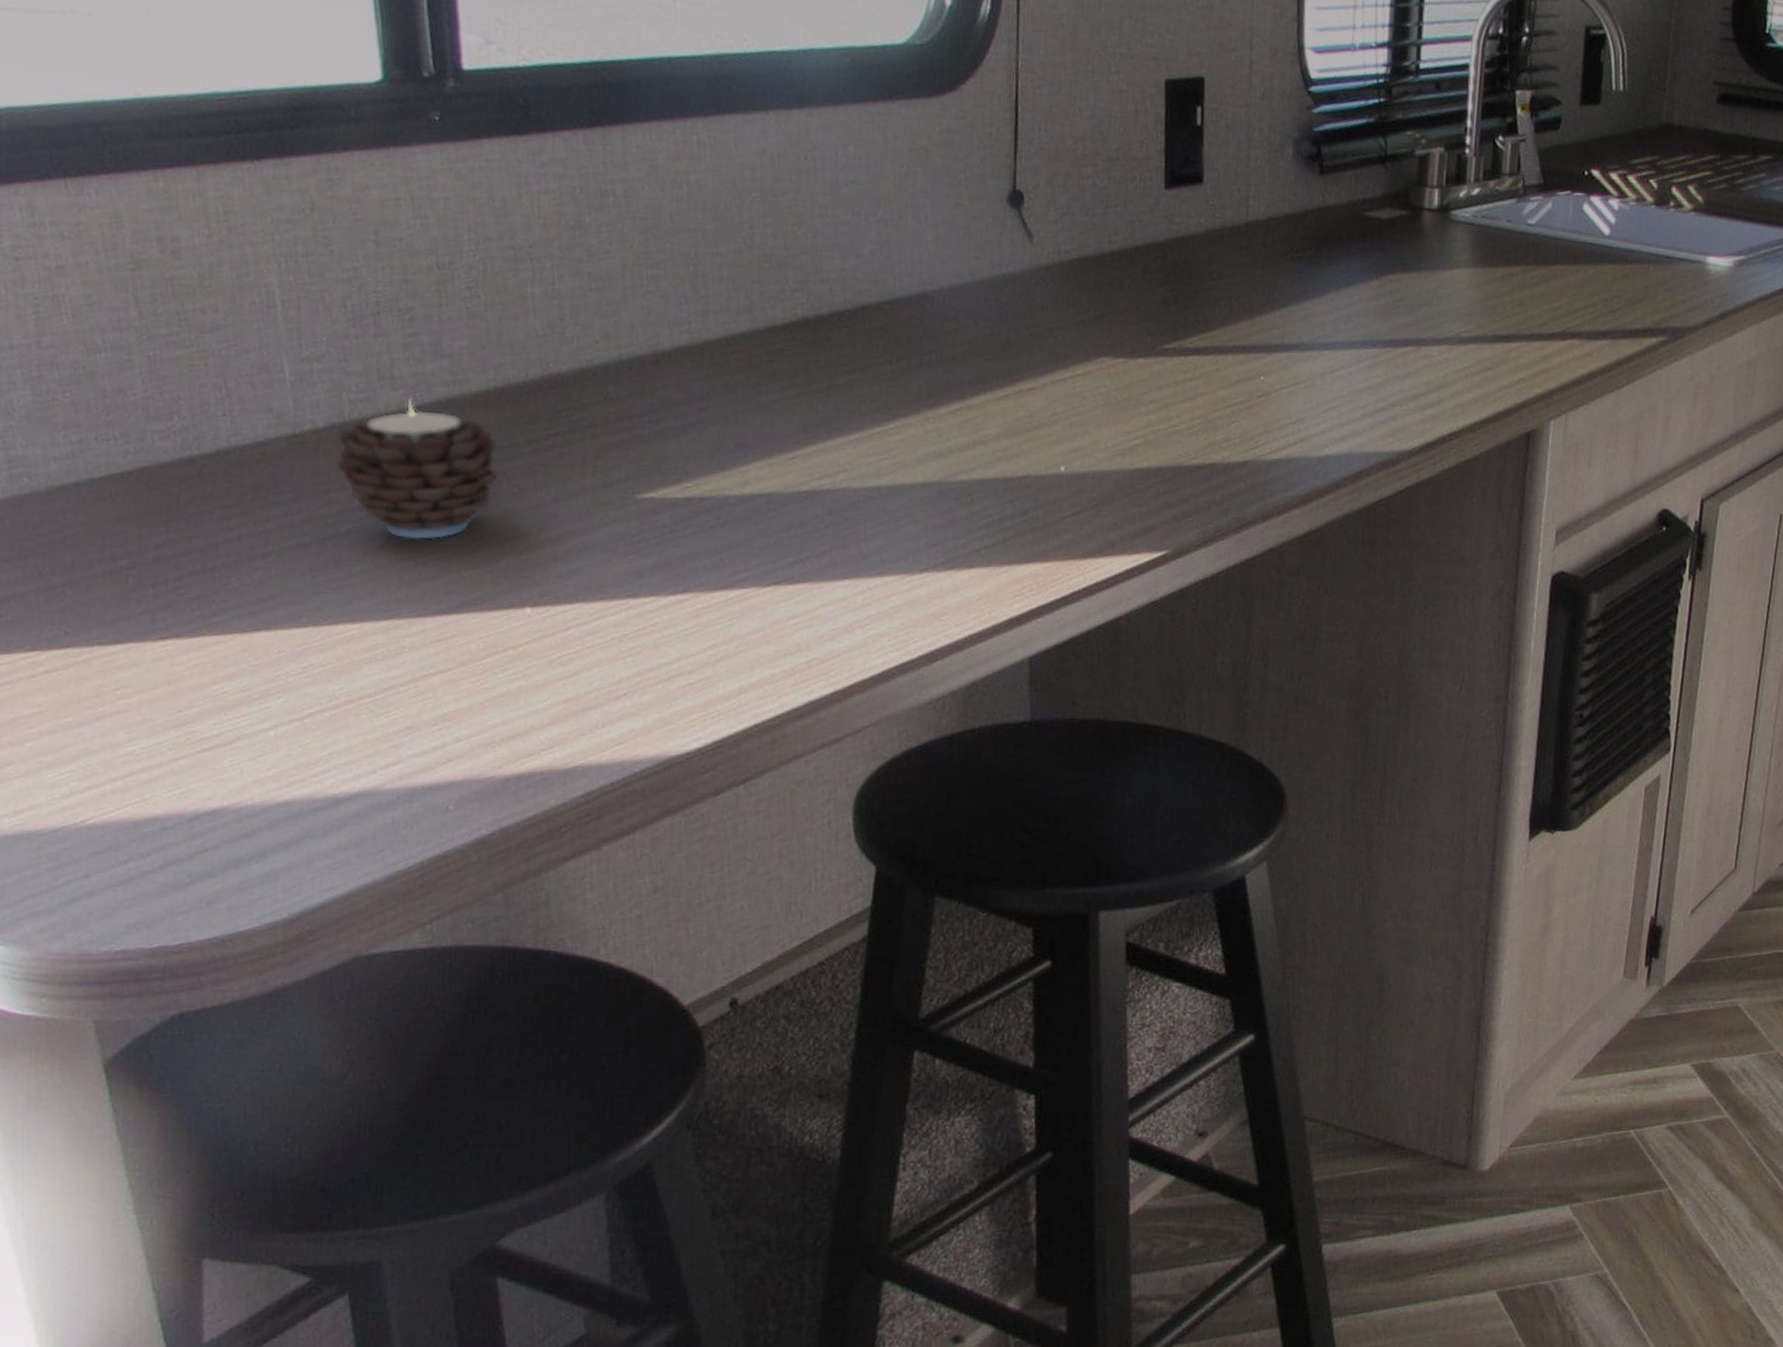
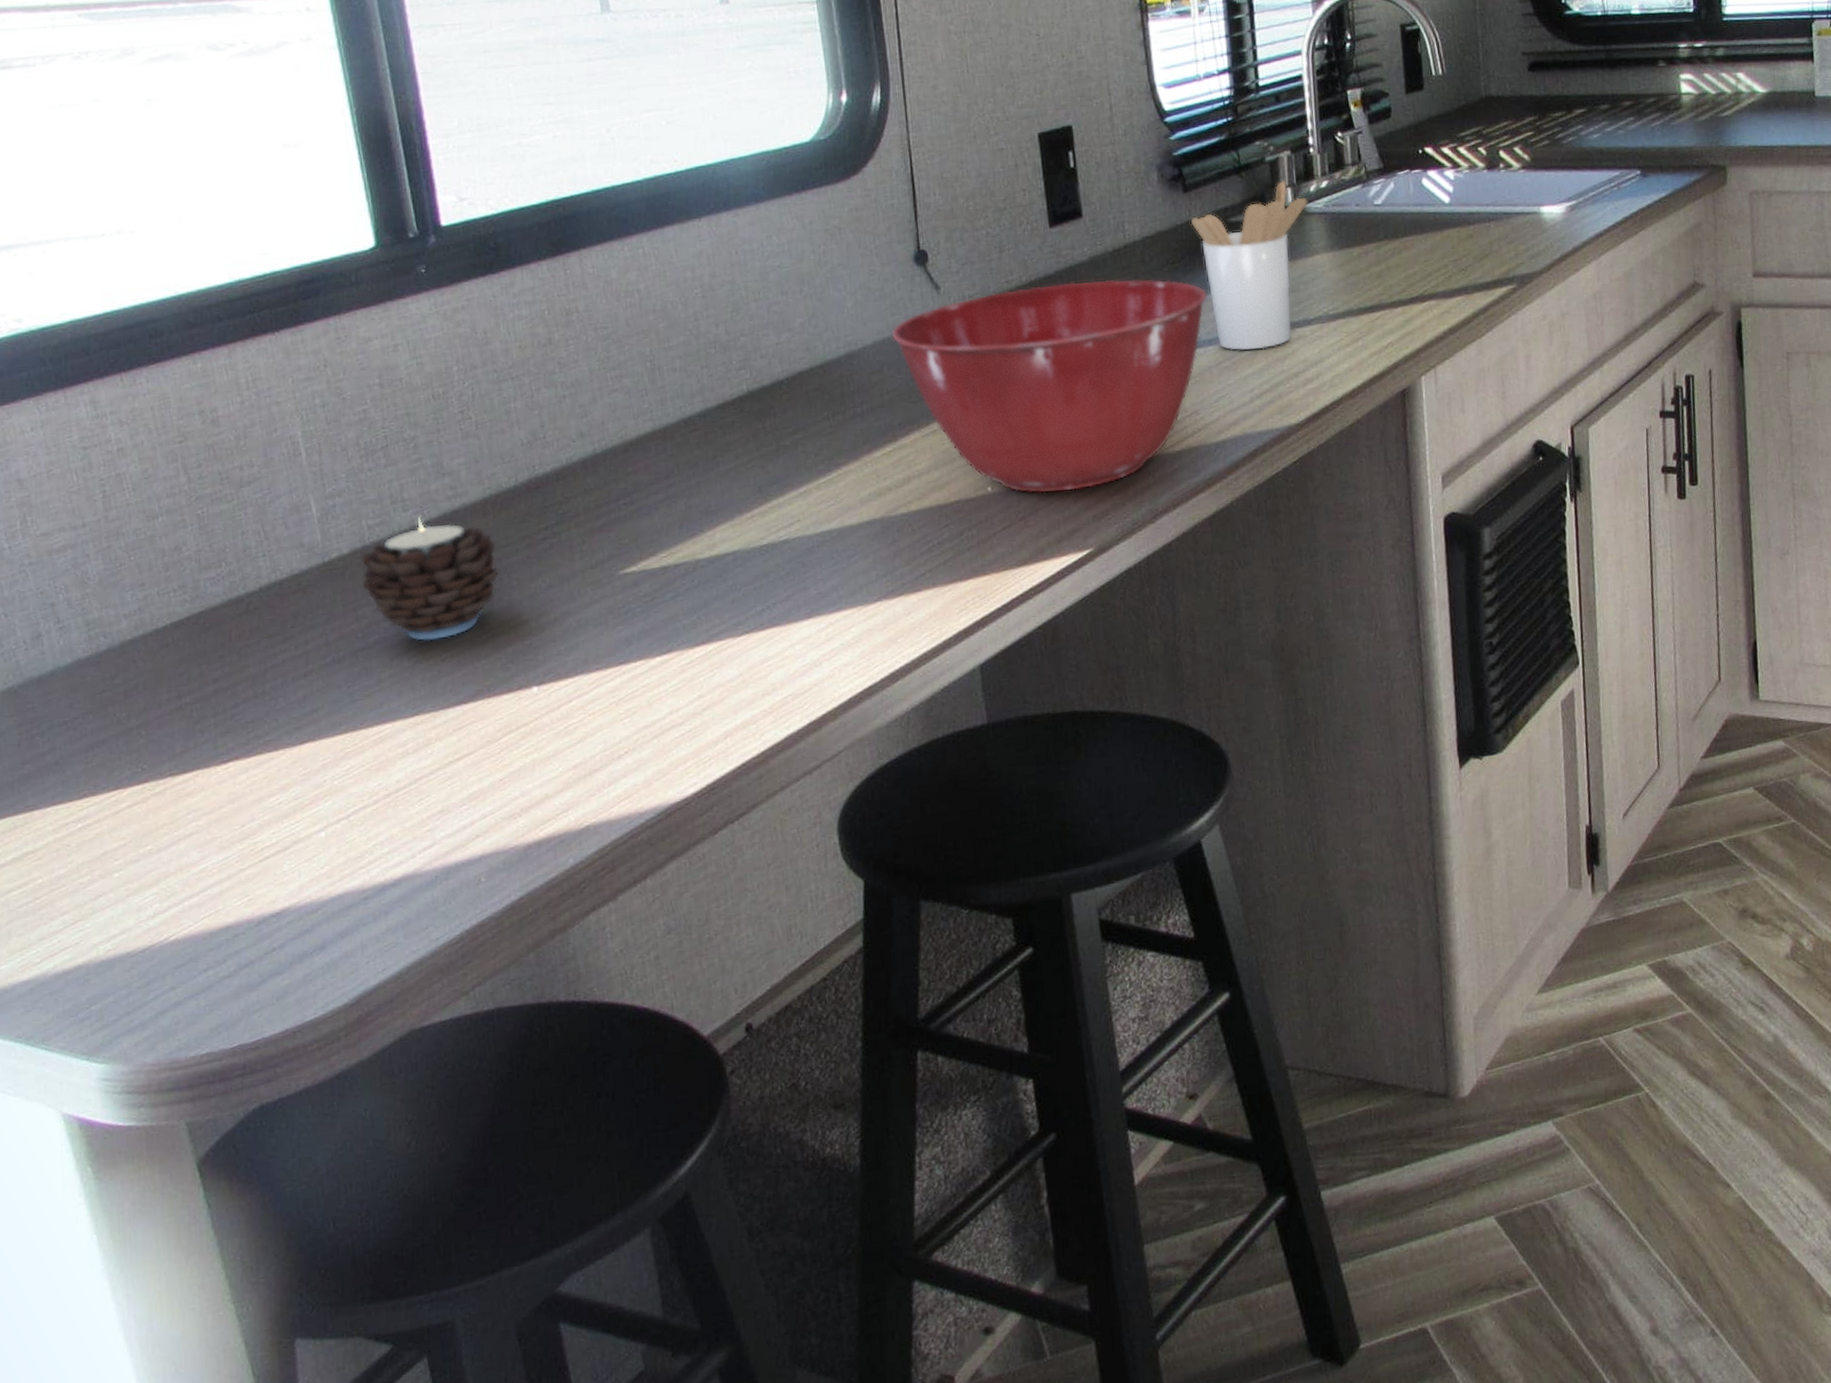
mixing bowl: none [973,252,1330,485] -> present [891,279,1208,493]
utensil holder: none [1322,179,1456,363] -> present [1190,180,1308,351]

